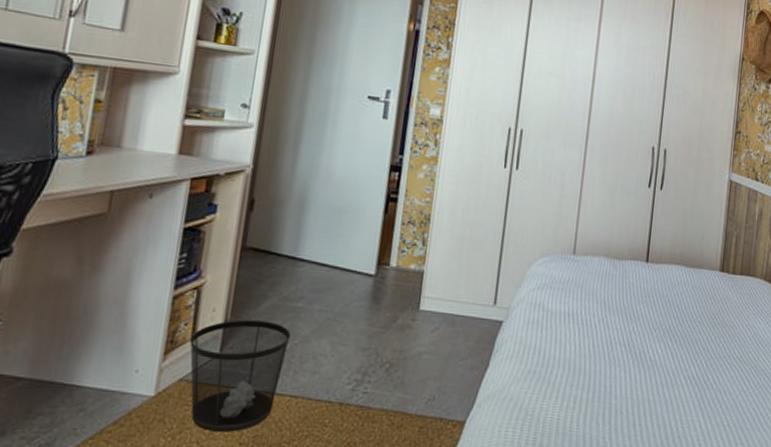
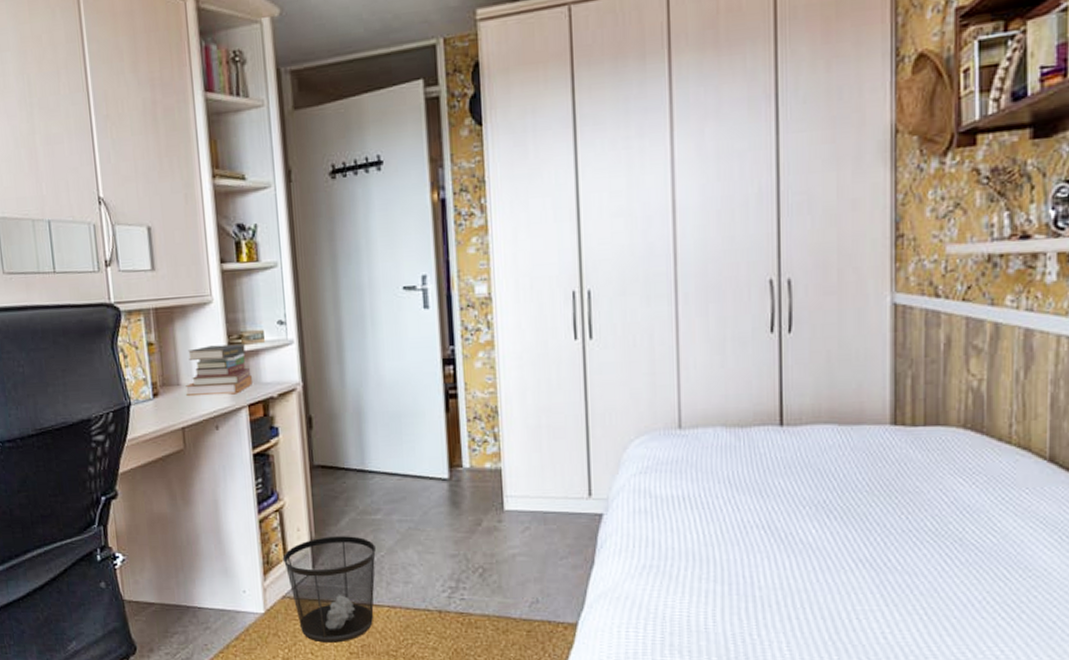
books: none [125,114,202,166] -> present [186,343,252,396]

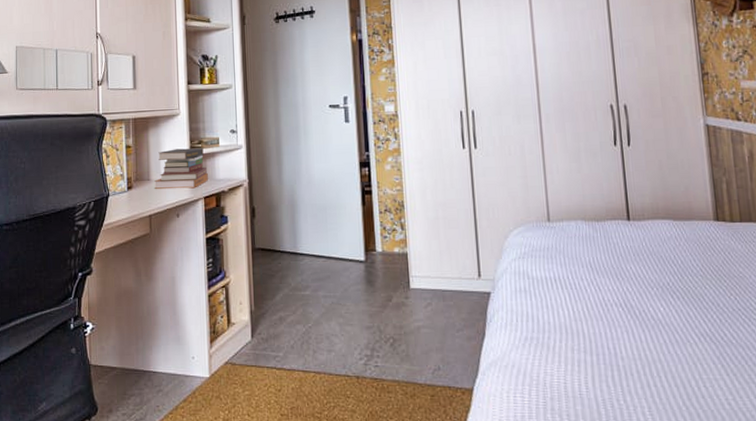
waste bin: present [282,536,376,643] -> none [226,309,305,405]

